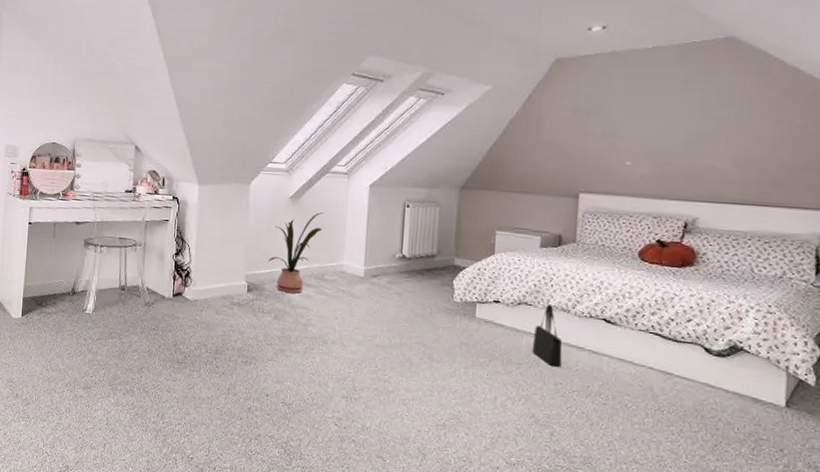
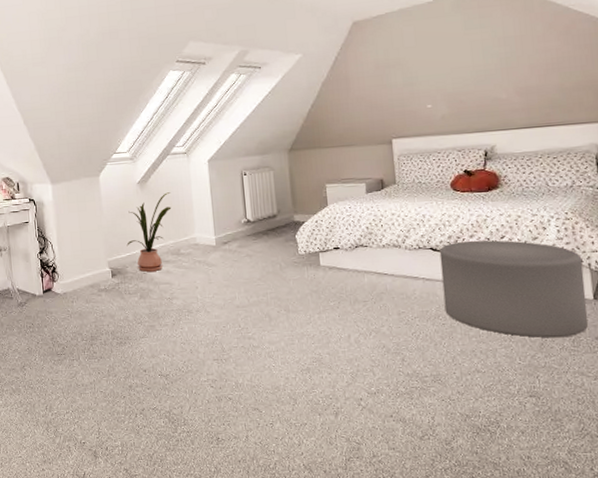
tote bag: present [532,303,563,367] -> none [373,242,402,298]
pouf: none [609,317,780,443] -> present [439,240,589,338]

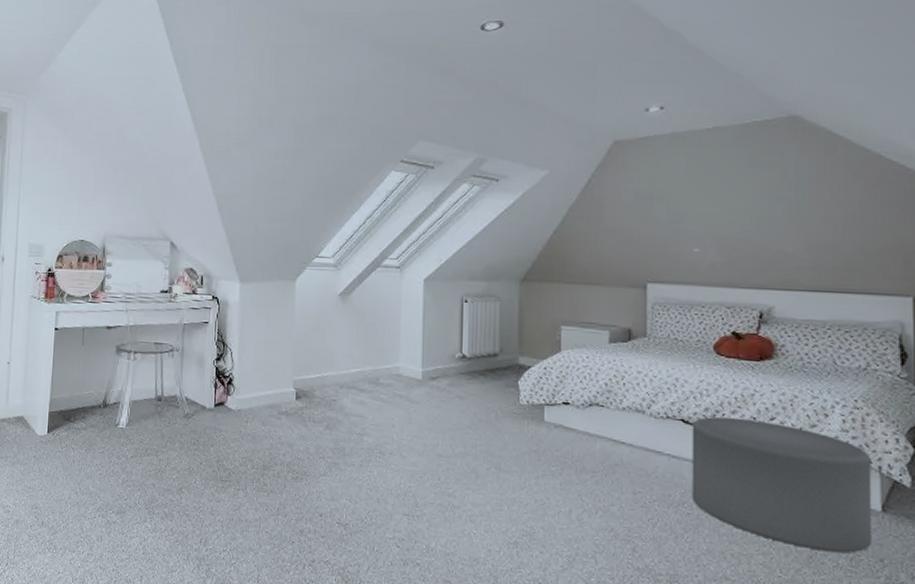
house plant: present [126,192,172,272] -> none [317,310,376,400]

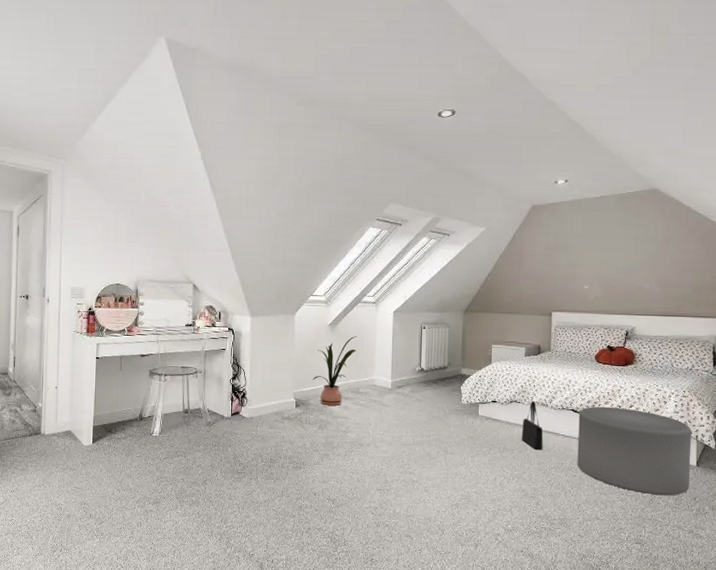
house plant: none [317,310,376,400] -> present [312,336,357,406]
tote bag: none [607,404,640,474] -> present [521,400,543,450]

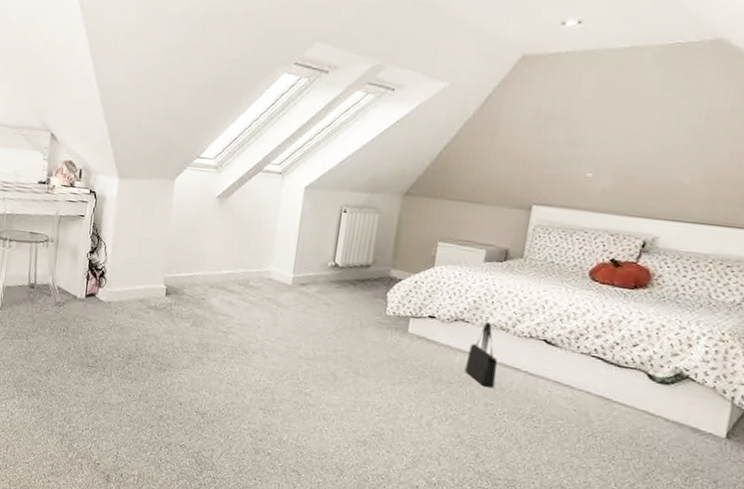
house plant: present [312,336,357,406] -> none [189,214,253,300]
pouf: present [577,406,692,496] -> none [541,339,727,474]

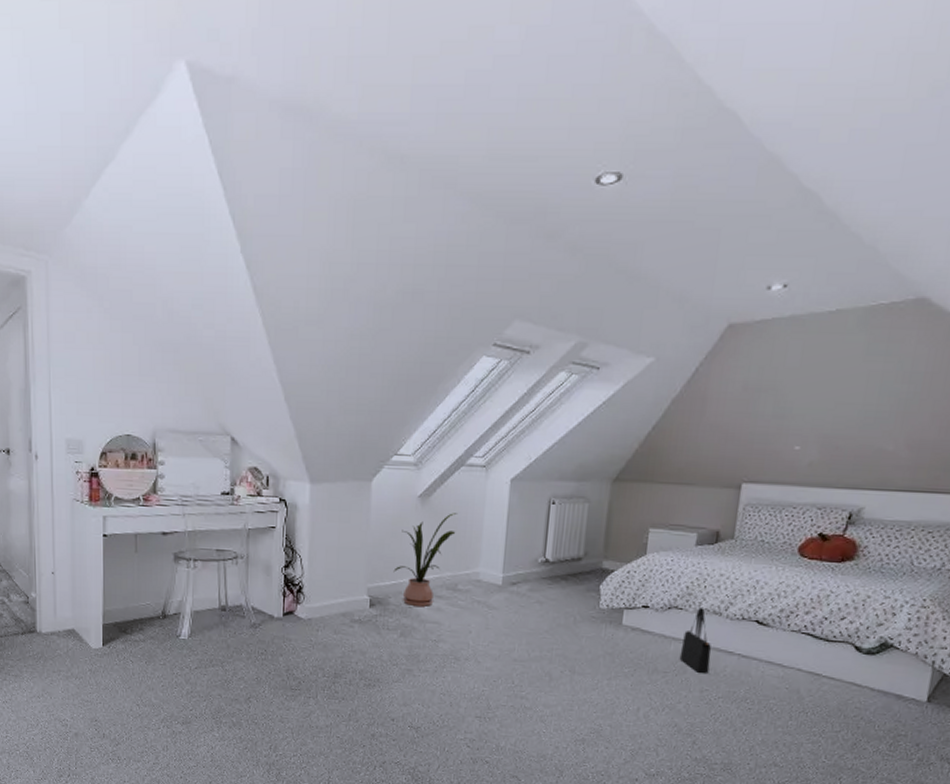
house plant: none [189,214,253,300] -> present [393,513,457,607]

